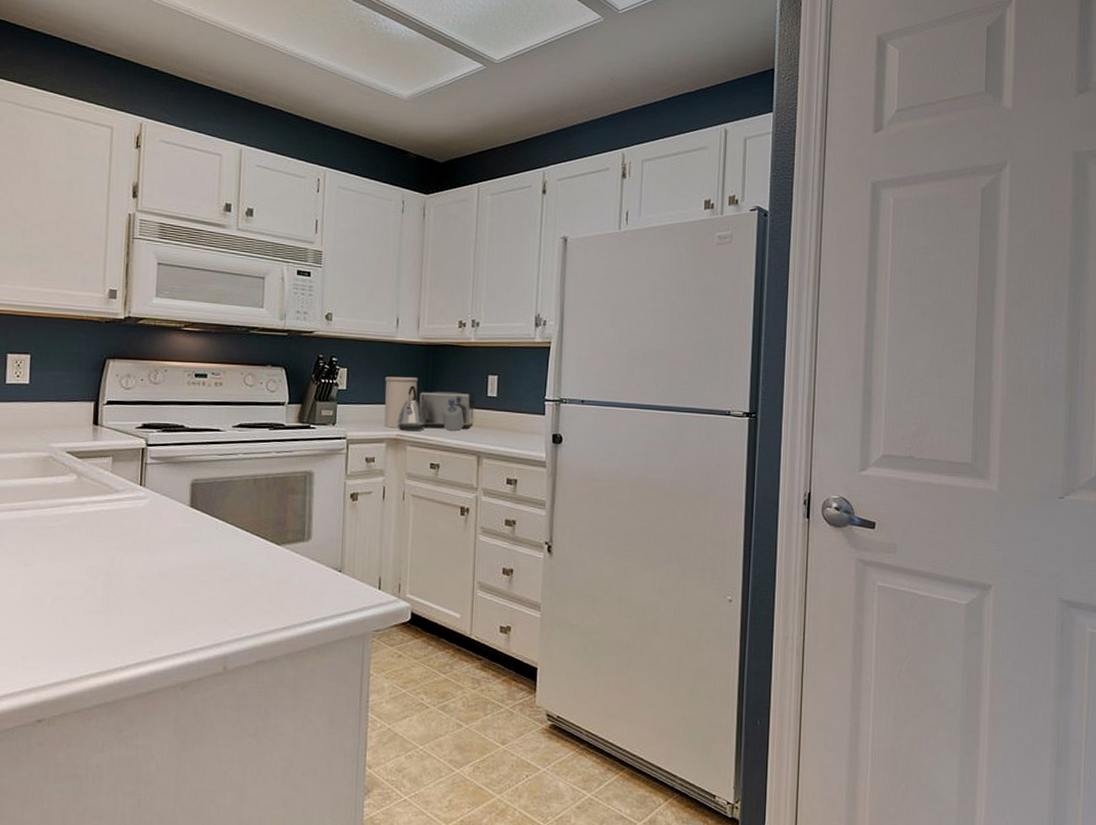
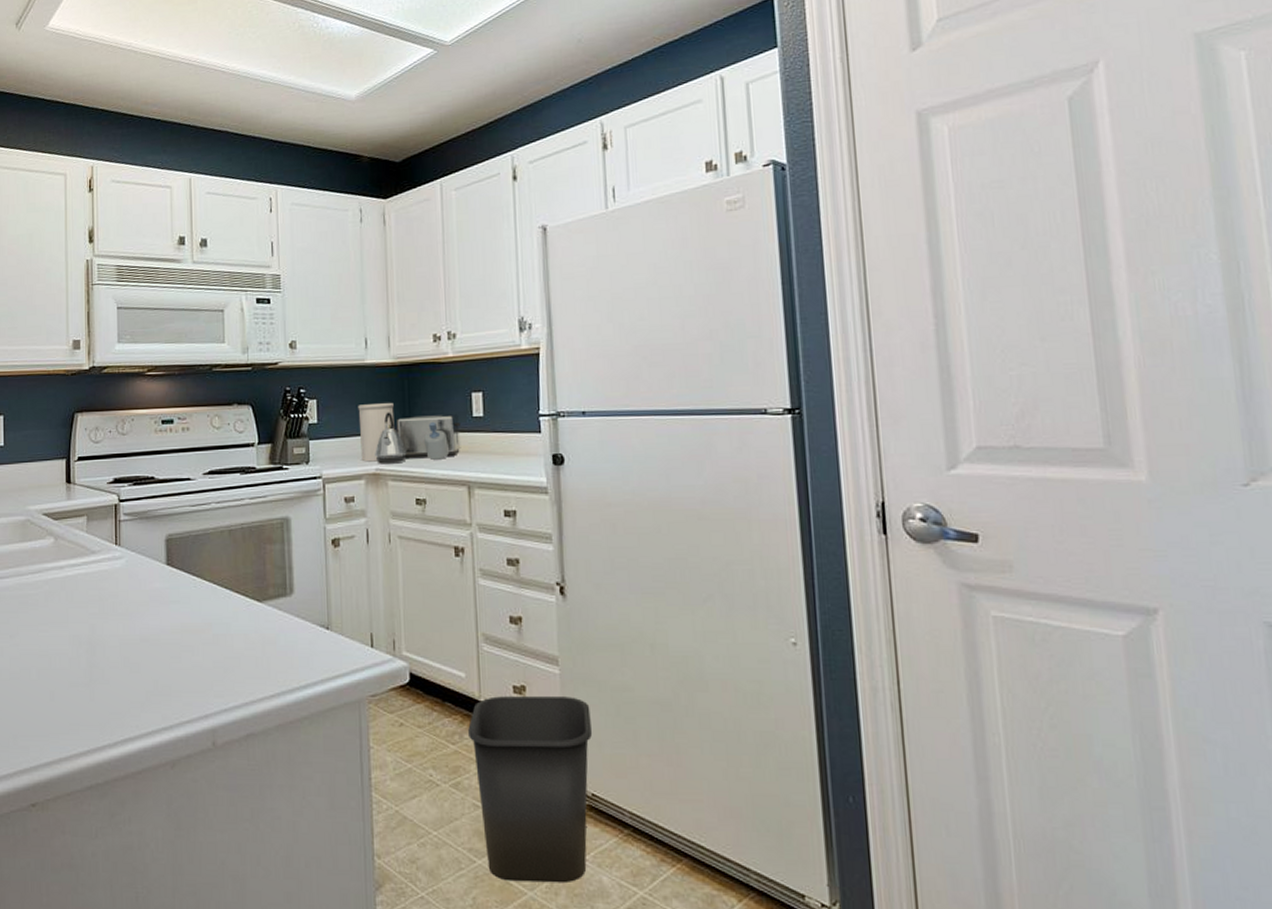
waste bin: none [458,634,563,788] -> present [468,696,592,883]

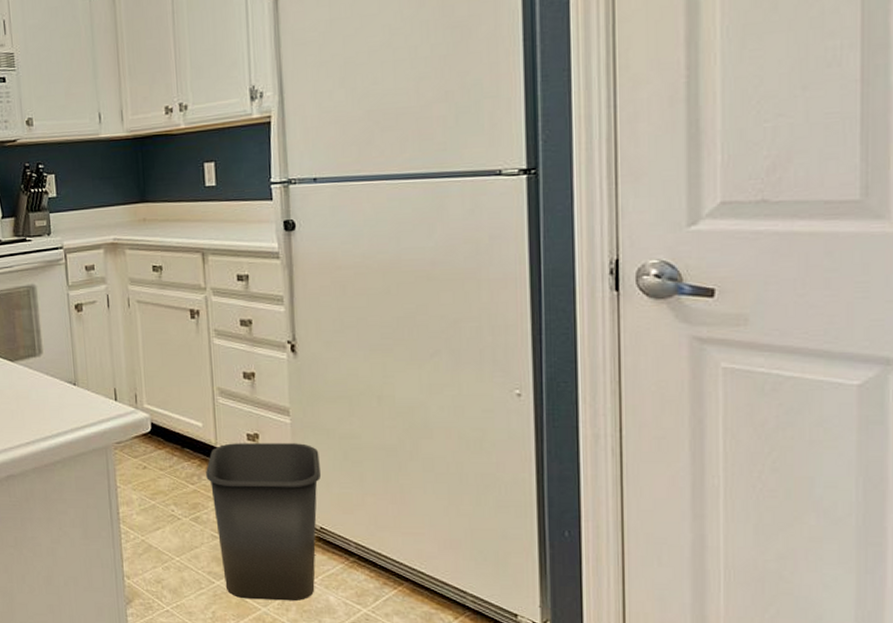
canister: present [358,403,395,462] -> none [94,175,130,233]
kettle: present [375,412,407,464] -> none [112,184,143,234]
toaster: present [397,414,460,459] -> none [132,184,194,229]
soap dispenser: present [424,422,450,460] -> none [159,193,184,229]

